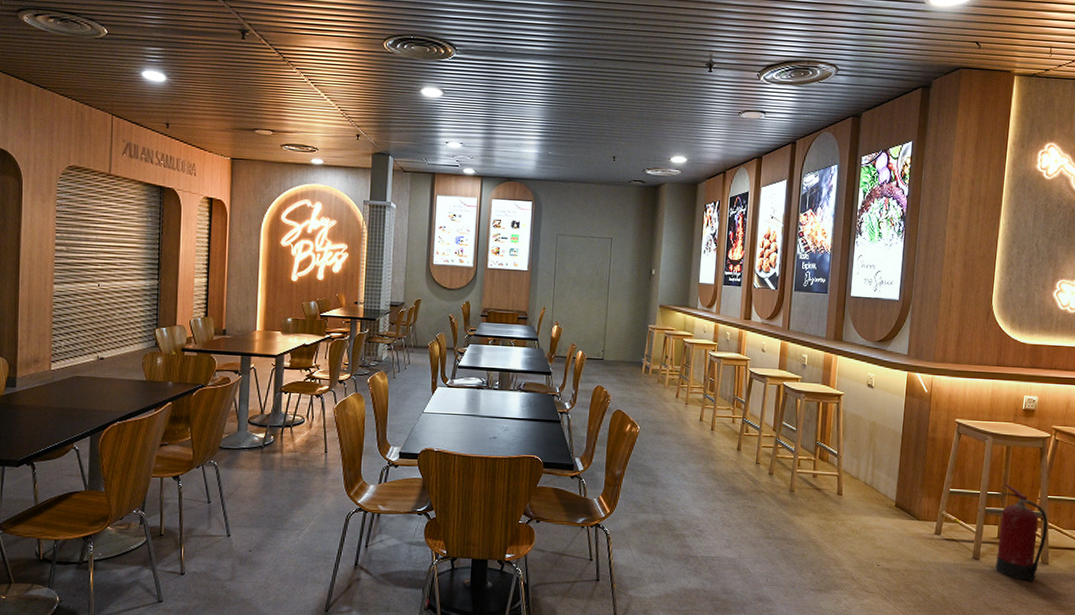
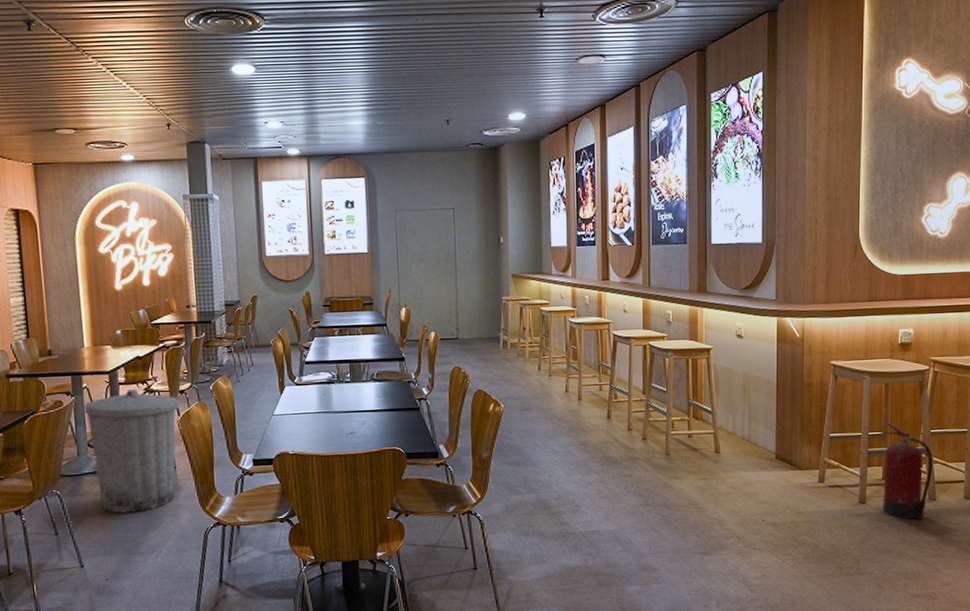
trash can: none [249,374,337,490] -> present [84,388,180,513]

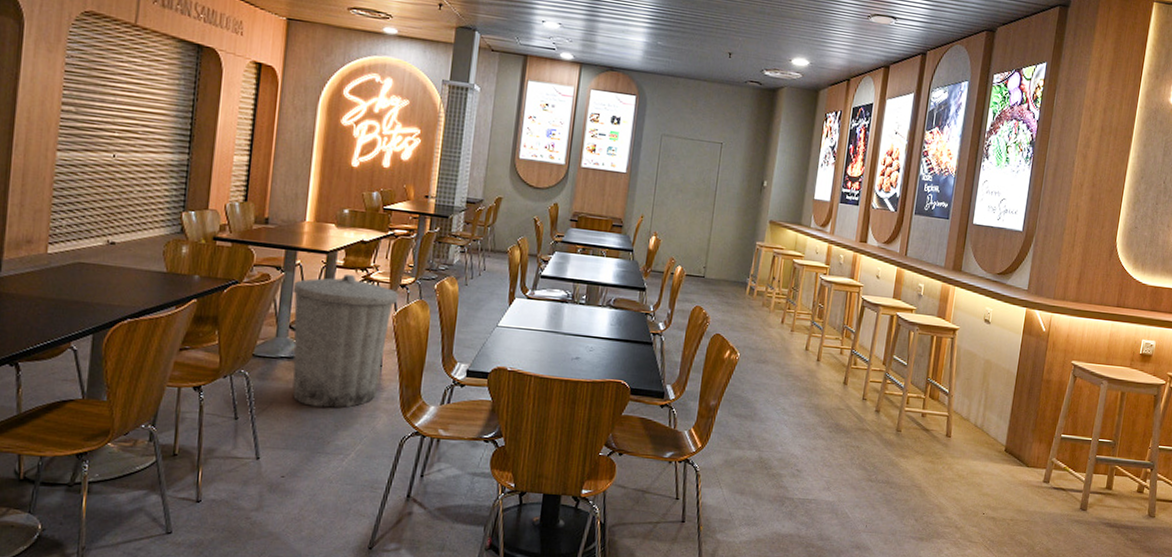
fire extinguisher: present [883,422,932,520] -> none [1102,431,1157,536]

